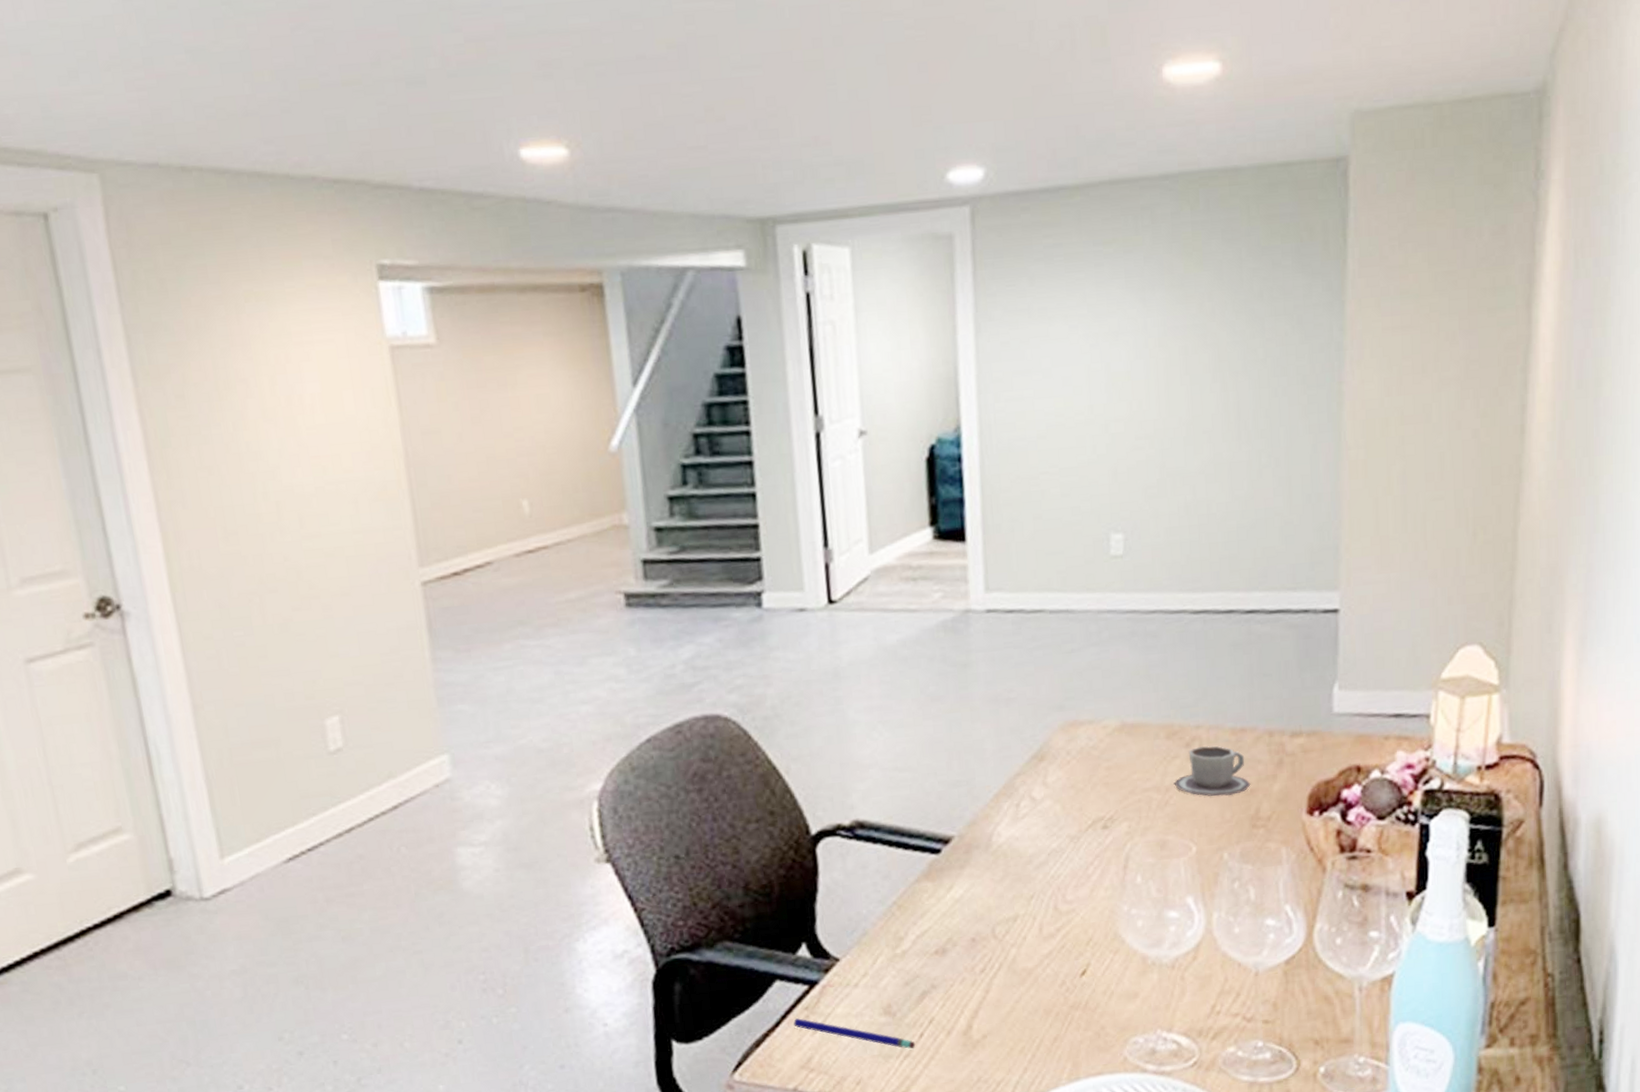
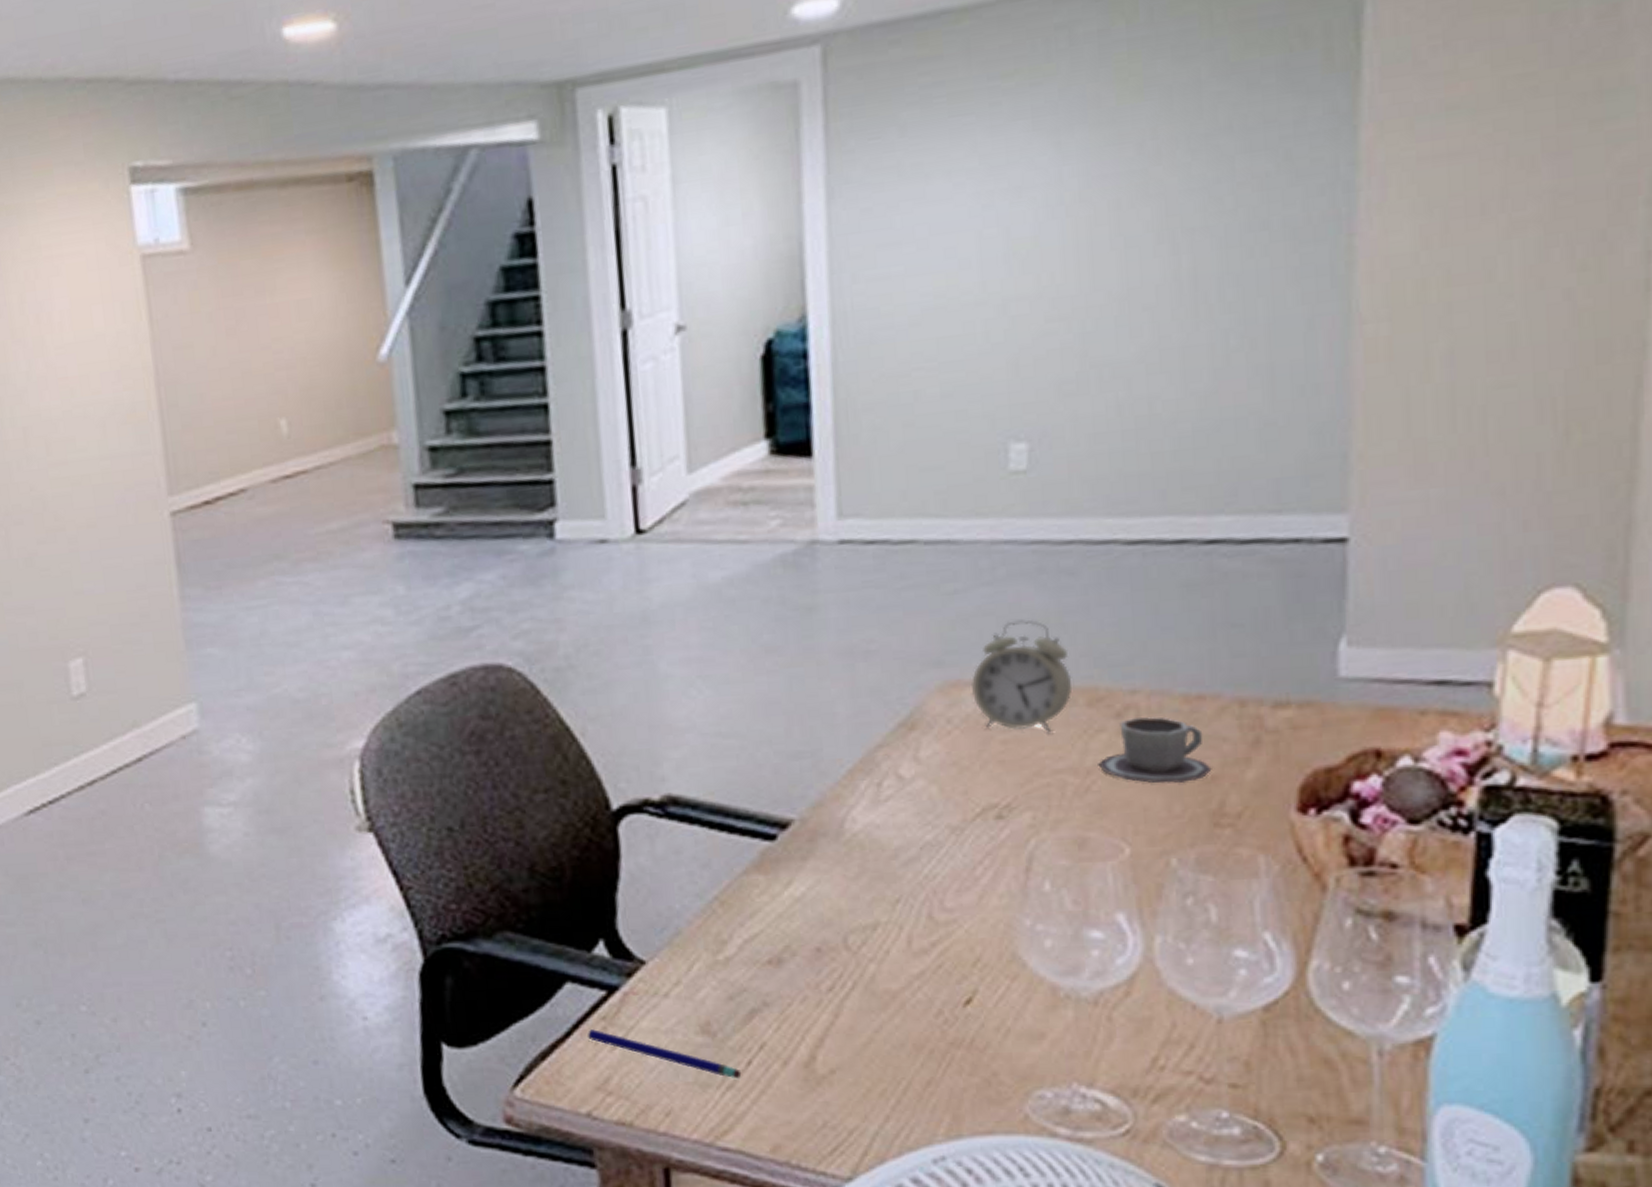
alarm clock: none [1083,672,1156,760] -> present [970,619,1072,733]

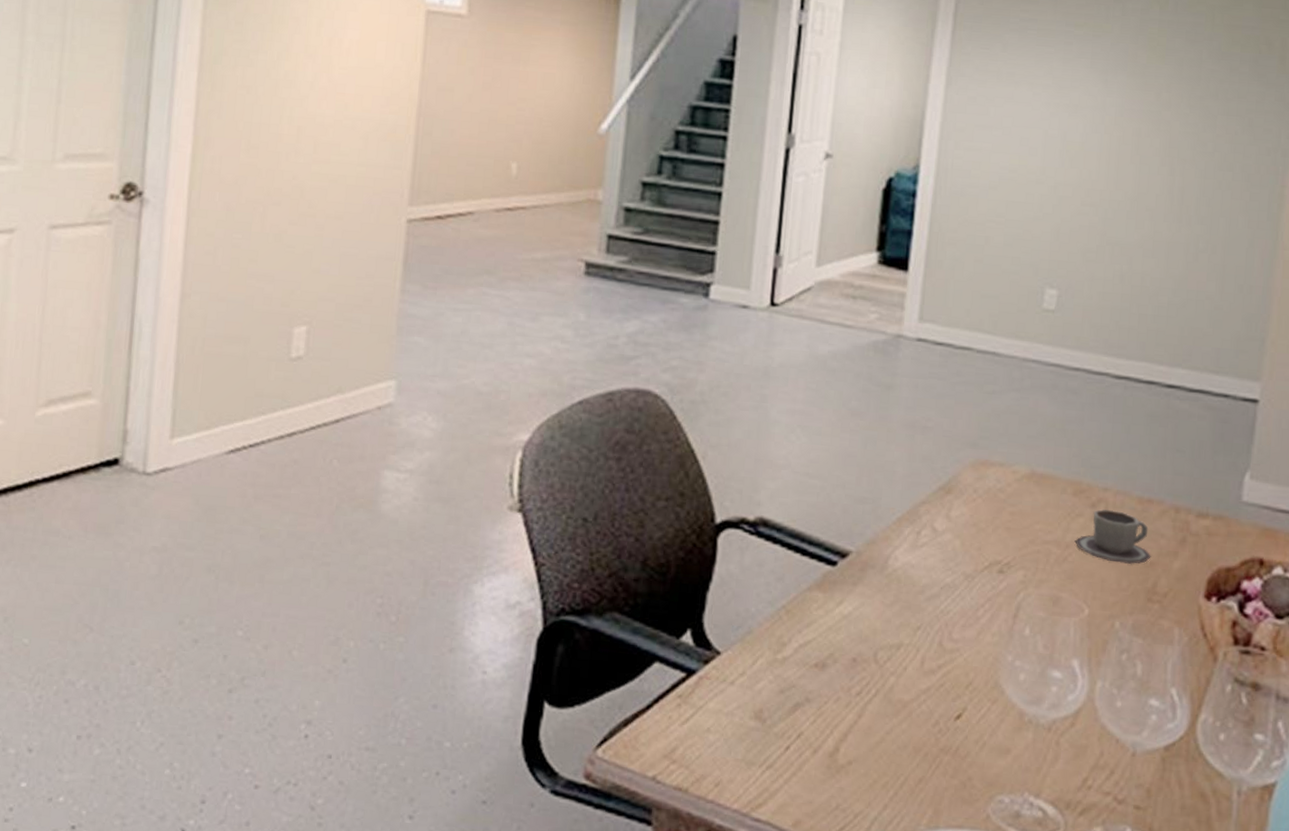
pen: present [588,1029,742,1079] -> none [665,705,781,761]
alarm clock: present [970,619,1072,733] -> none [994,421,1066,512]

